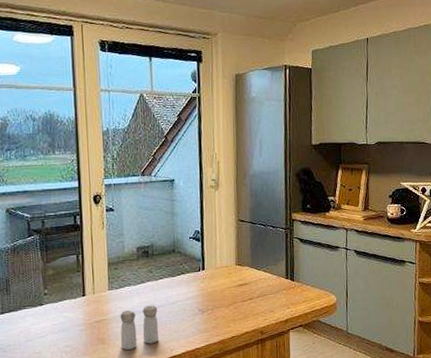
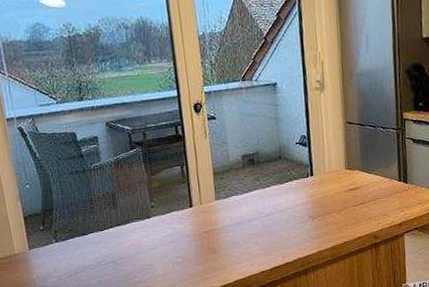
salt and pepper shaker: present [120,305,159,351] -> none [229,213,270,260]

